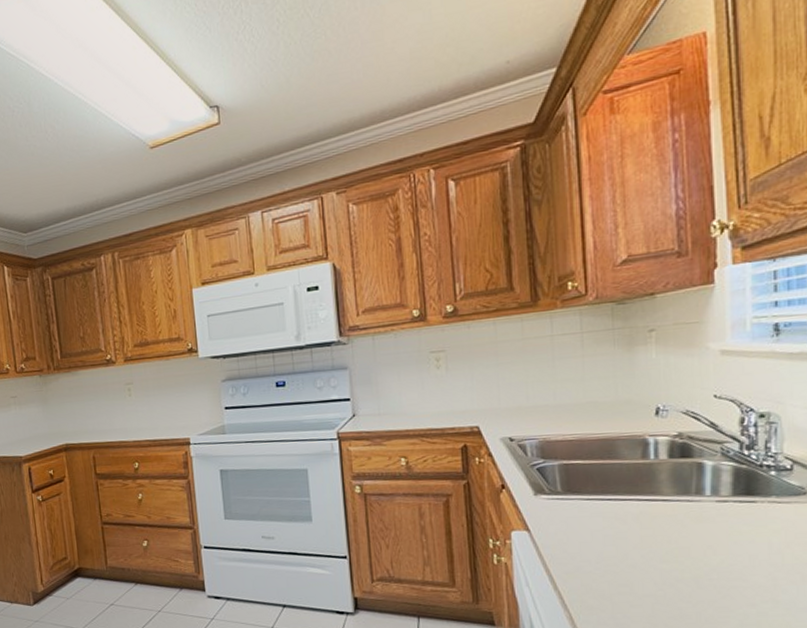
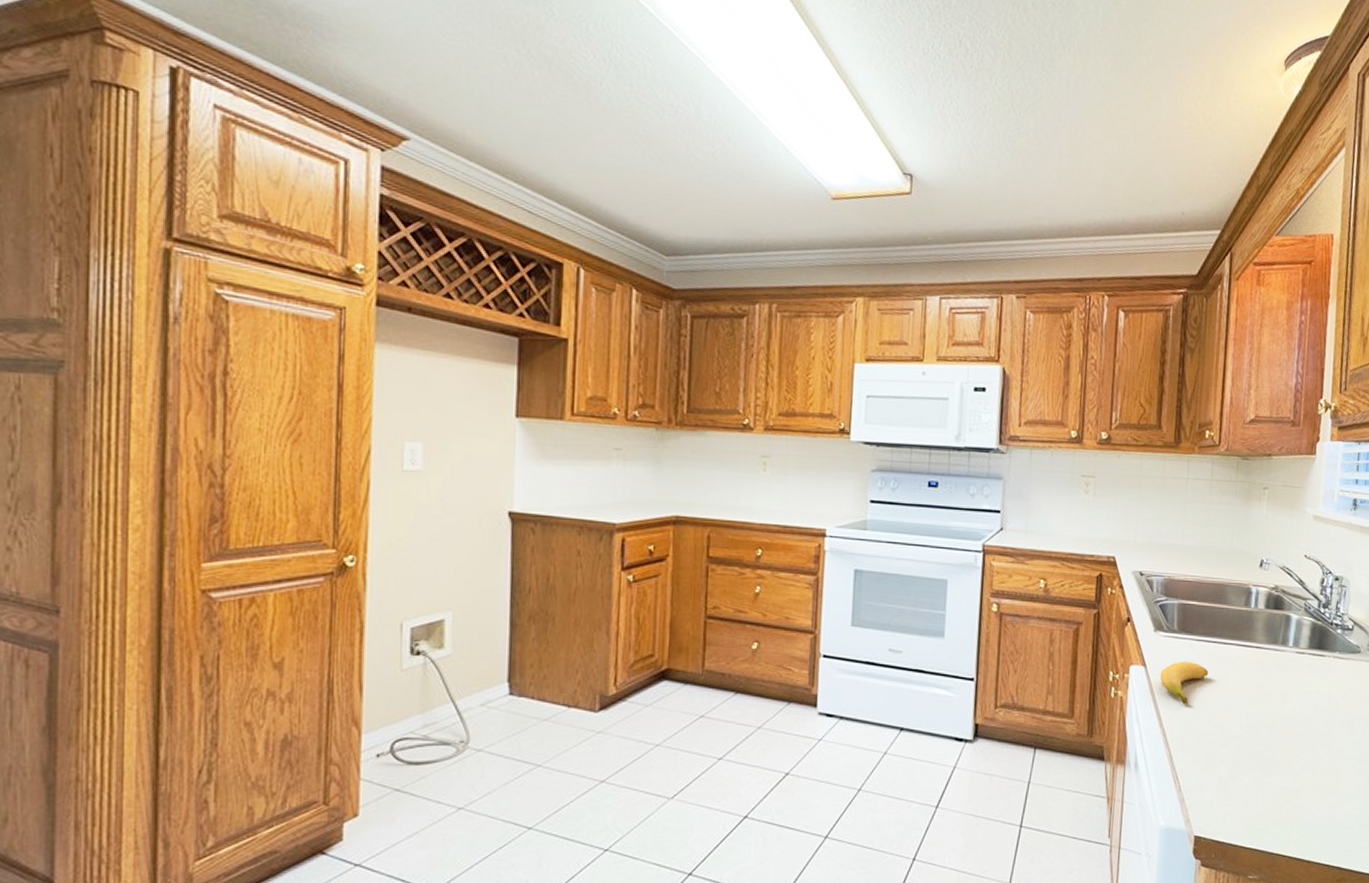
banana: none [547,521,606,566] -> present [1160,661,1209,704]

